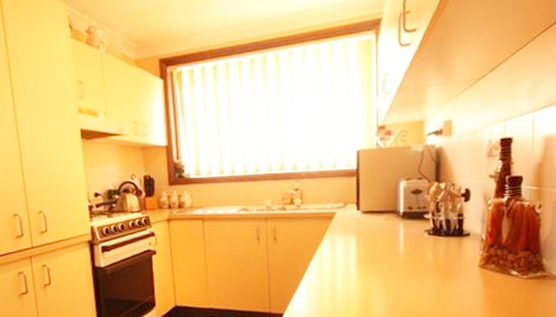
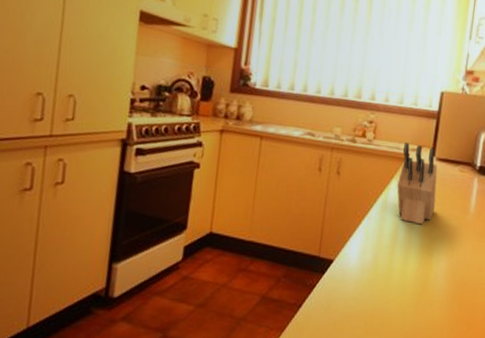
knife block: none [329,201,366,273] -> present [397,142,438,225]

